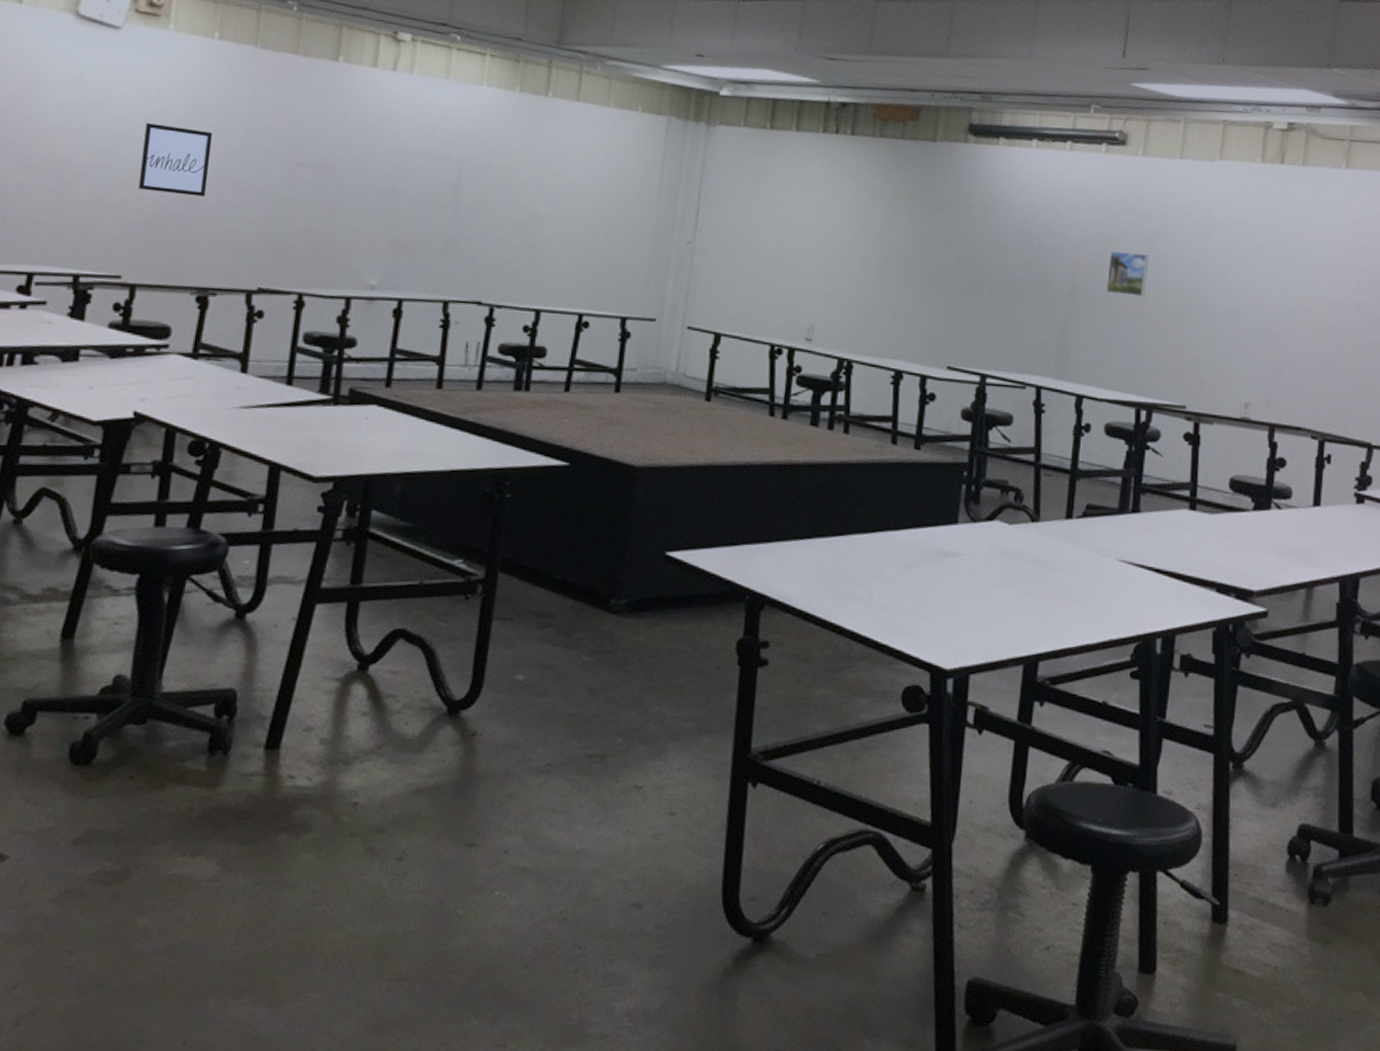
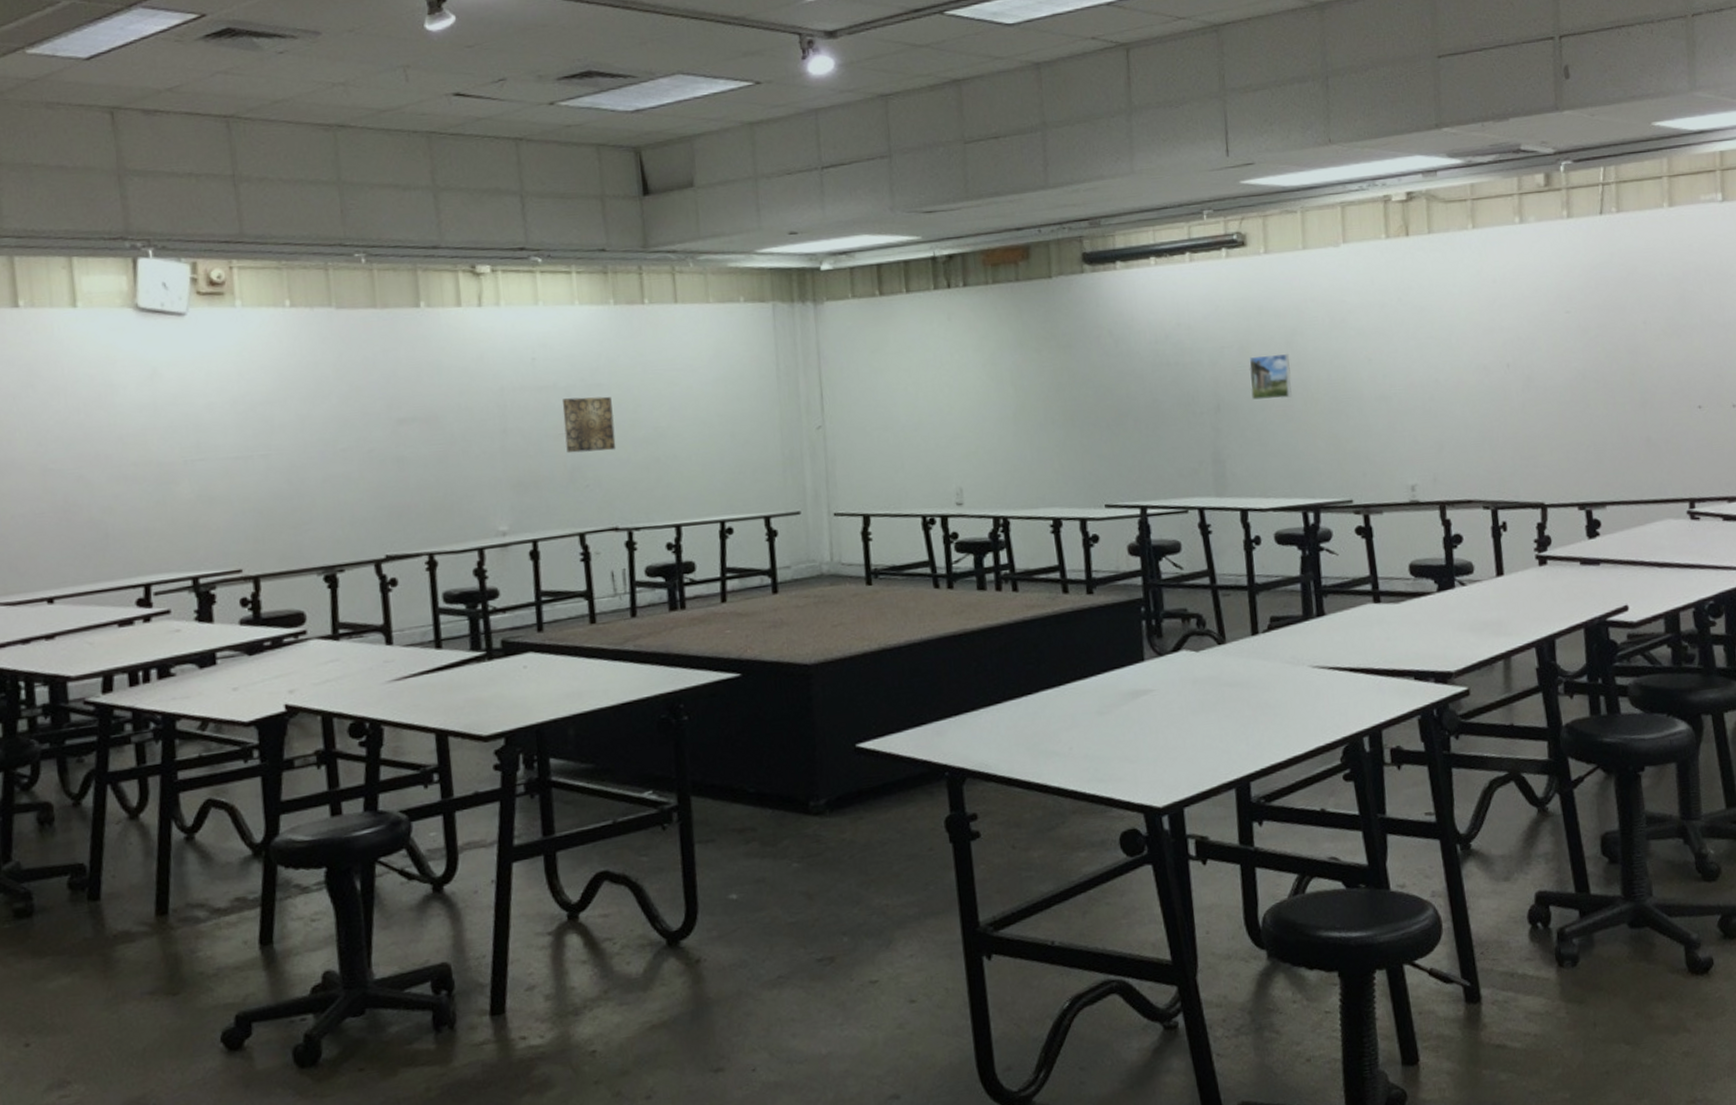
wall art: present [139,123,213,197] -> none [233,404,311,478]
wall art: none [448,171,499,228] -> present [562,396,616,454]

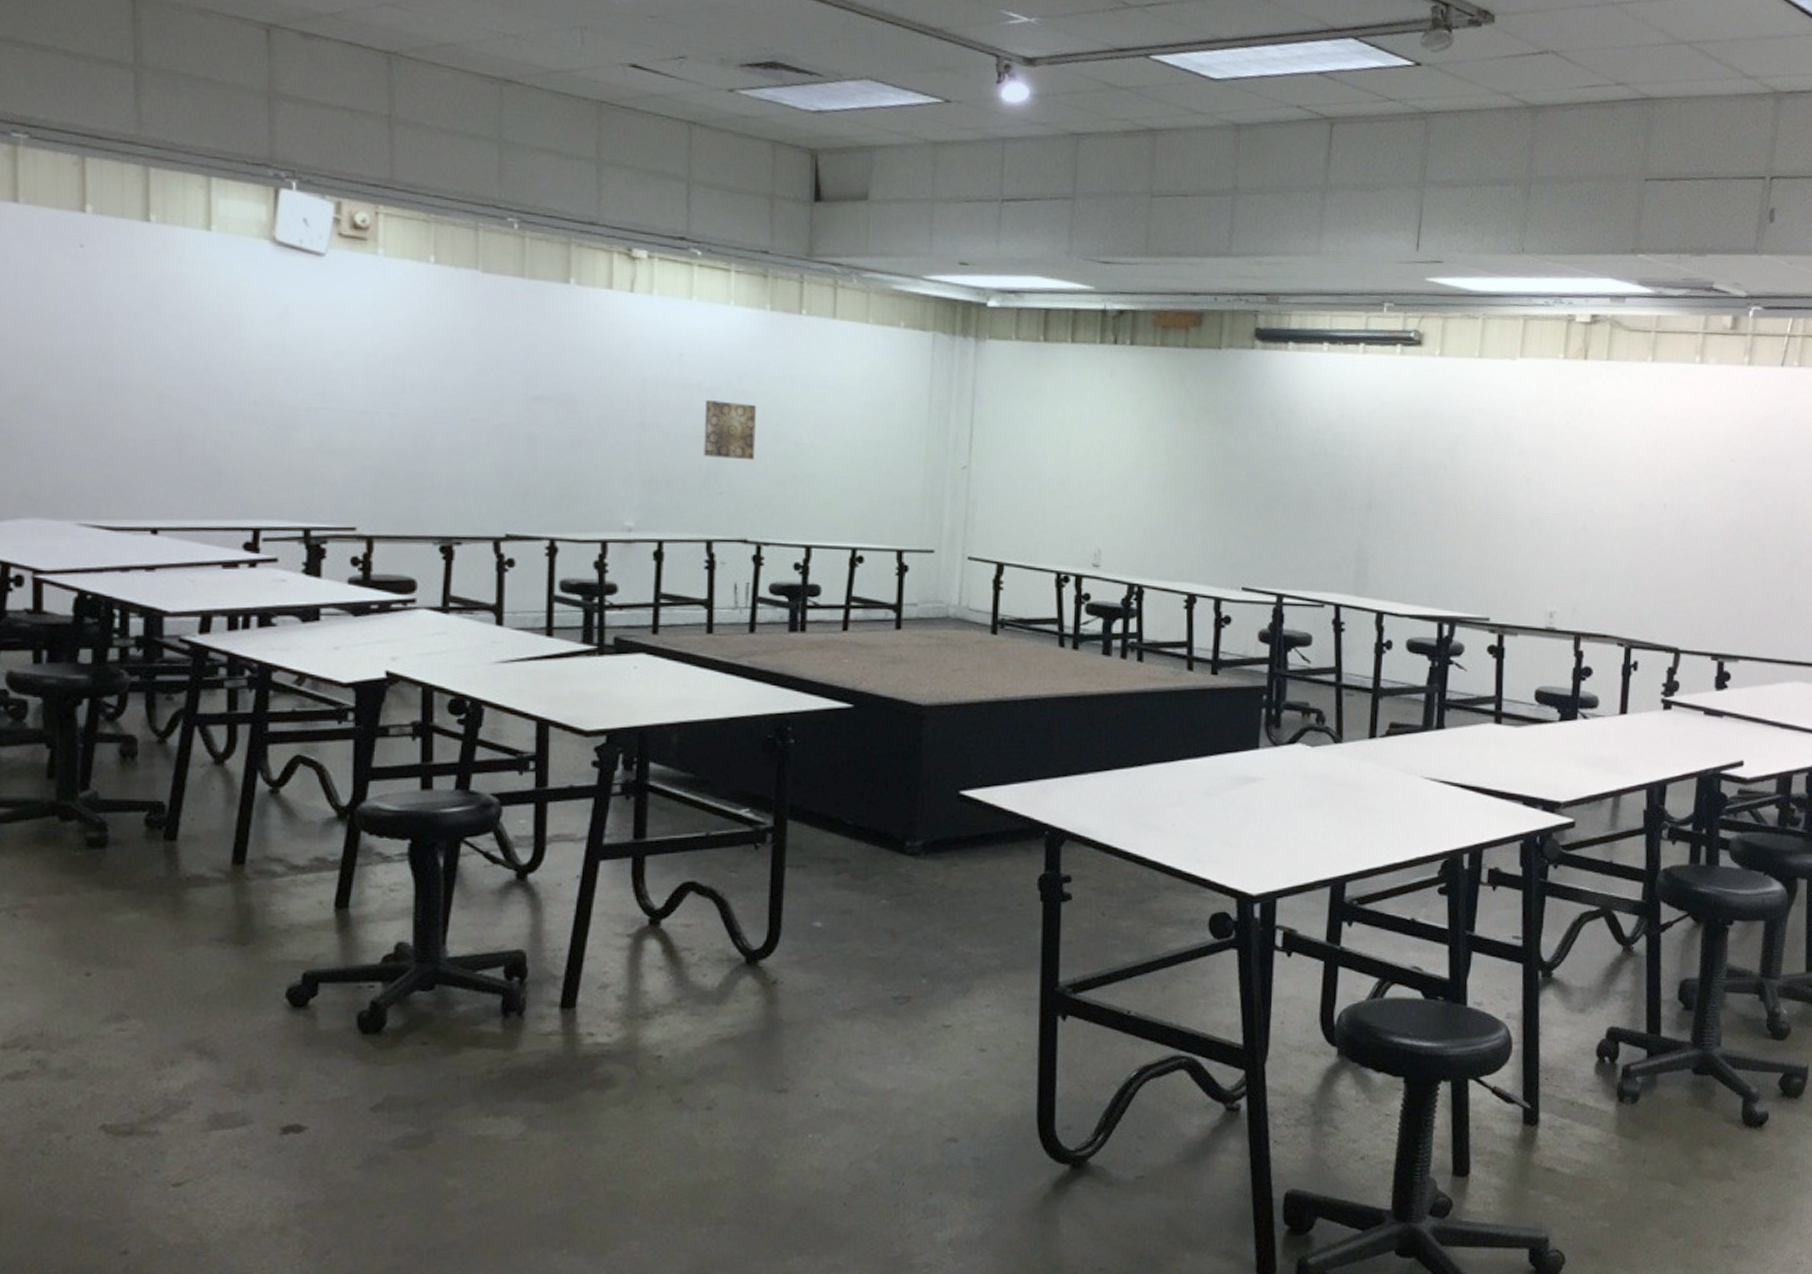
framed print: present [1249,353,1292,400] -> none [1405,459,1449,507]

